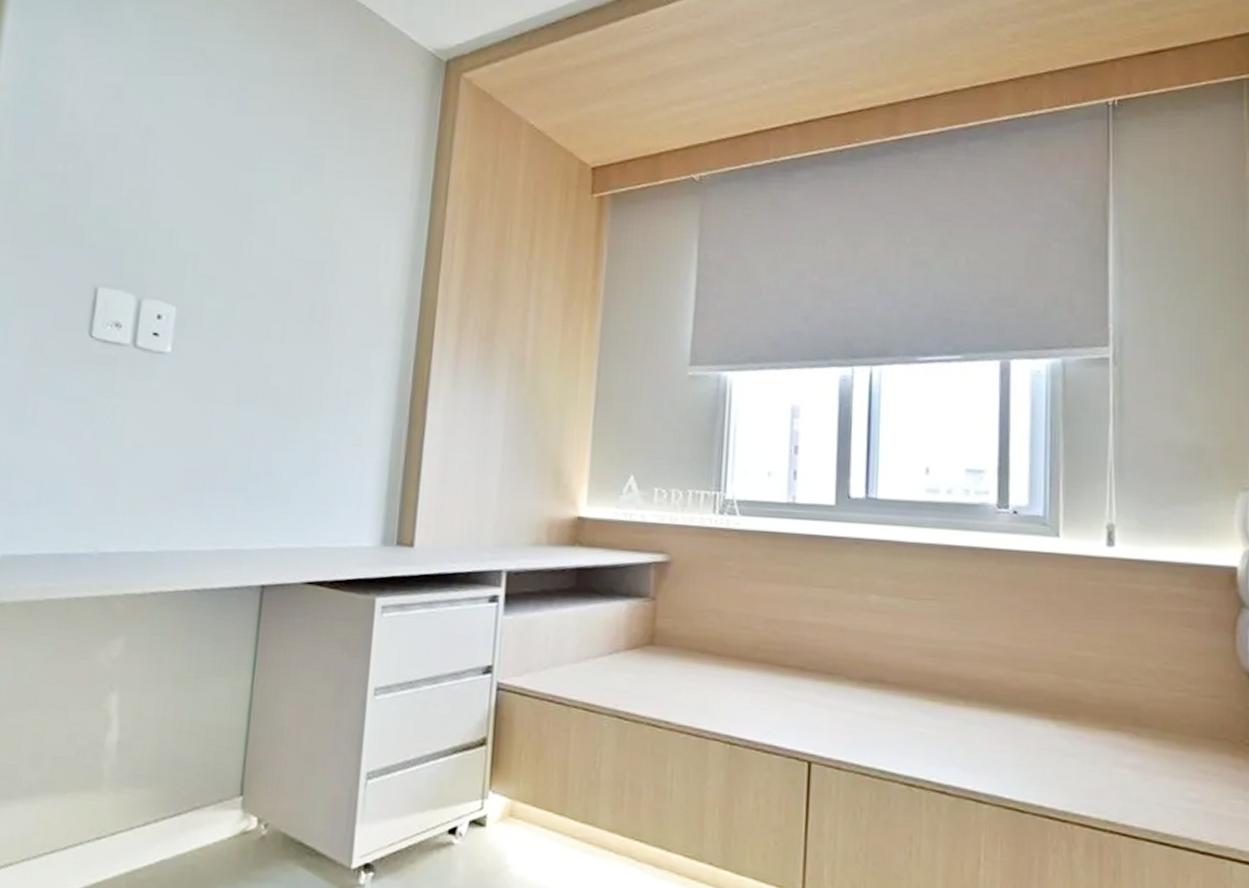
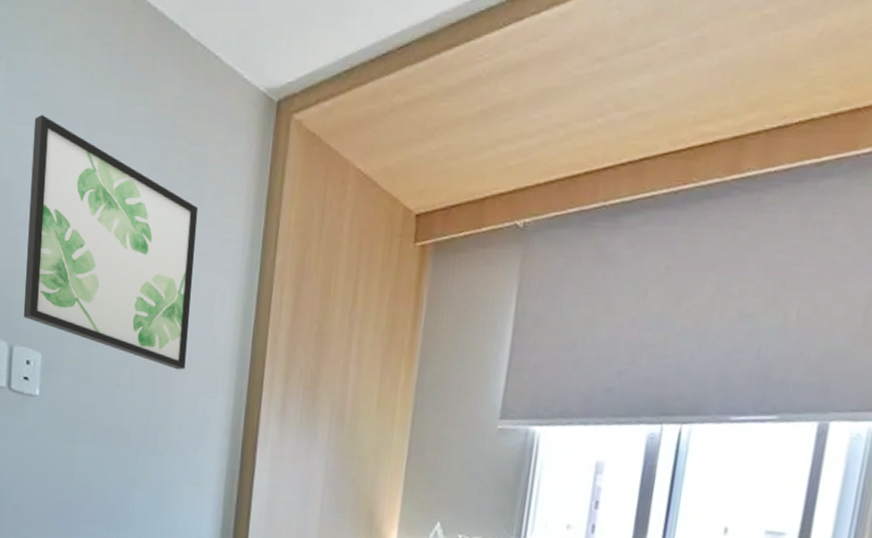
wall art: none [156,66,362,322] -> present [23,115,199,370]

